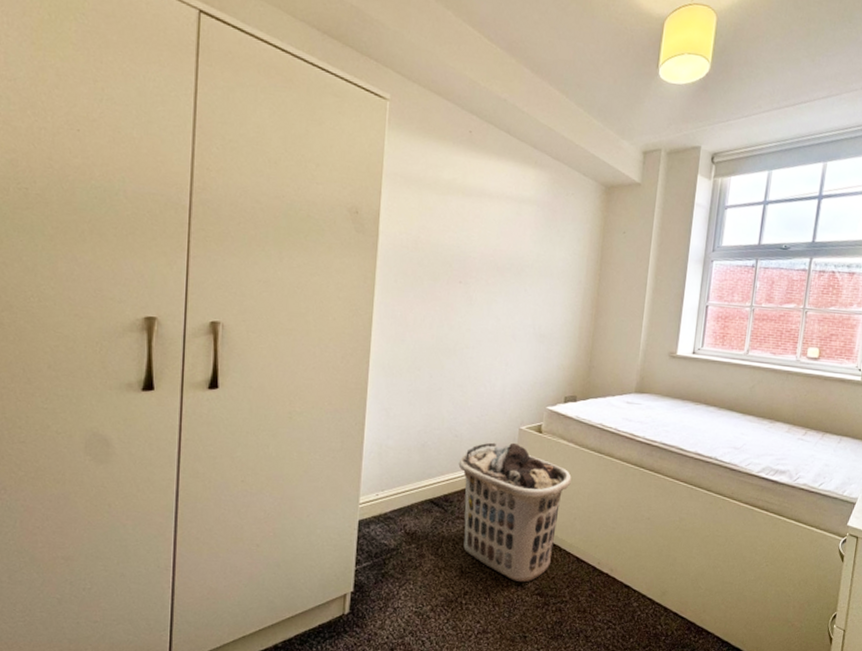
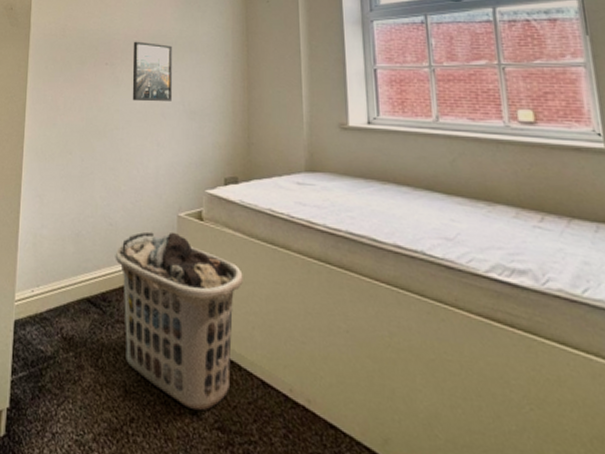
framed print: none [484,261,528,324] -> present [132,41,172,102]

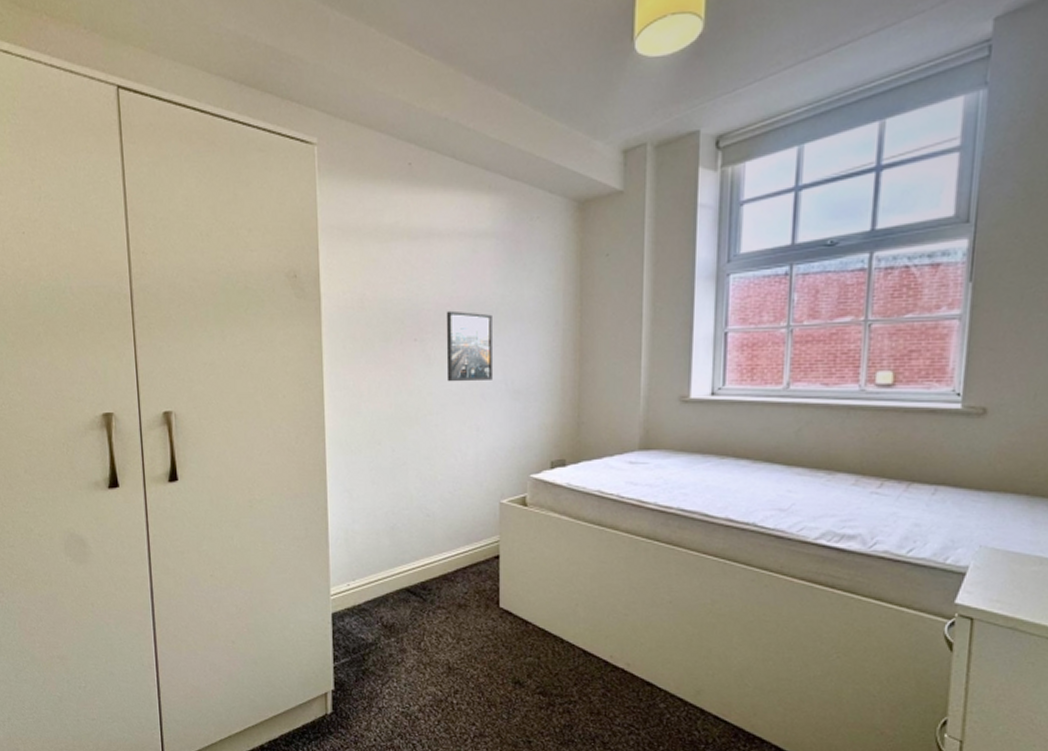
clothes hamper: present [115,232,243,412] -> none [433,519,568,680]

